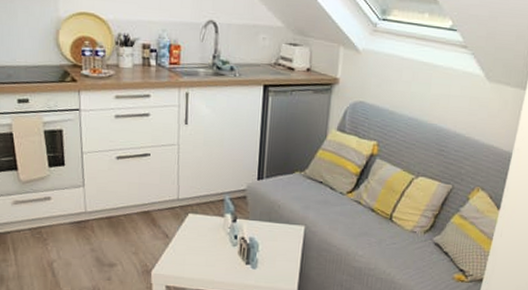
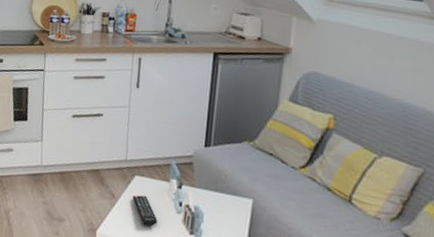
remote control: none [187,232,214,262] -> present [132,195,158,227]

